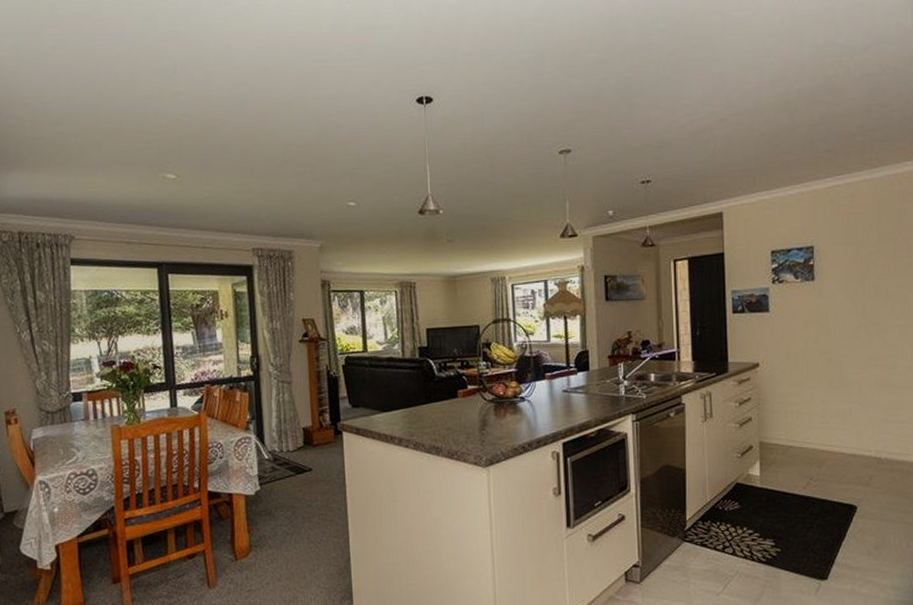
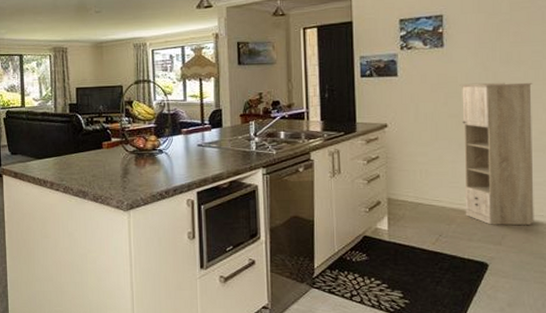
storage cabinet: none [829,317,900,466] -> present [459,82,534,226]

